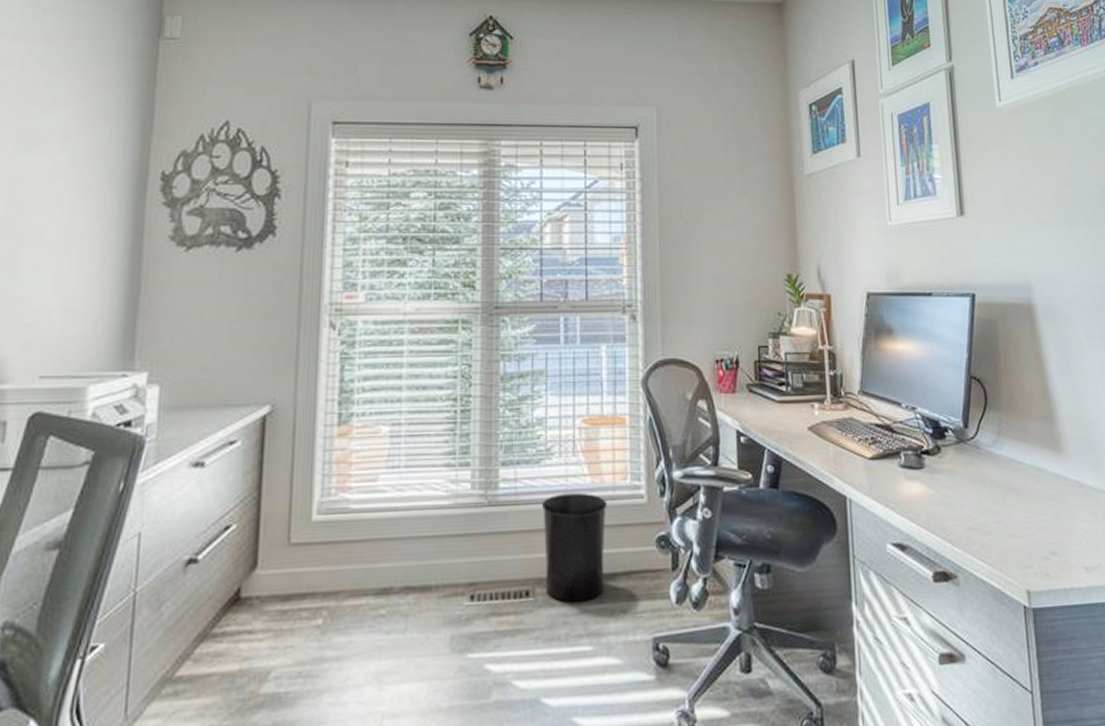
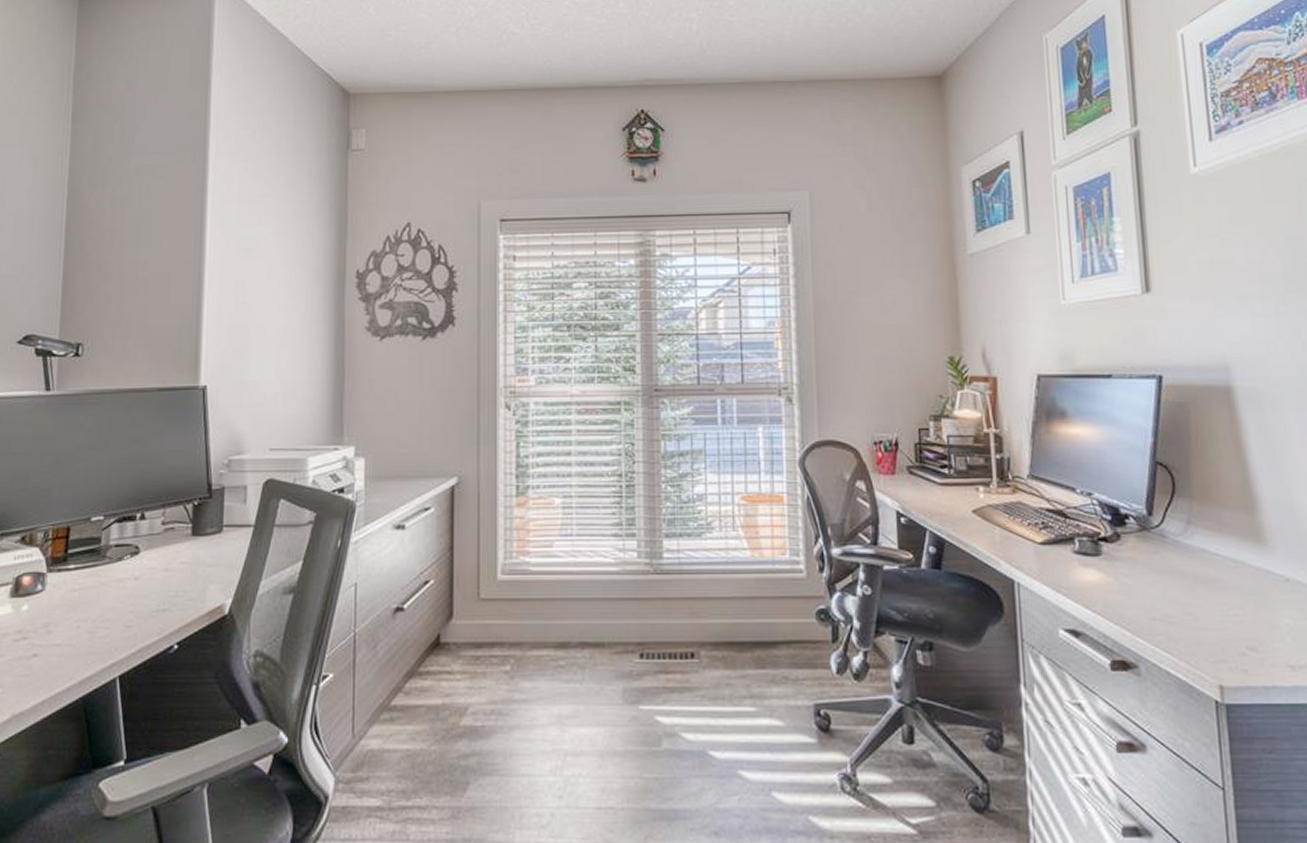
waste bin: present [541,492,607,603] -> none [703,565,767,666]

